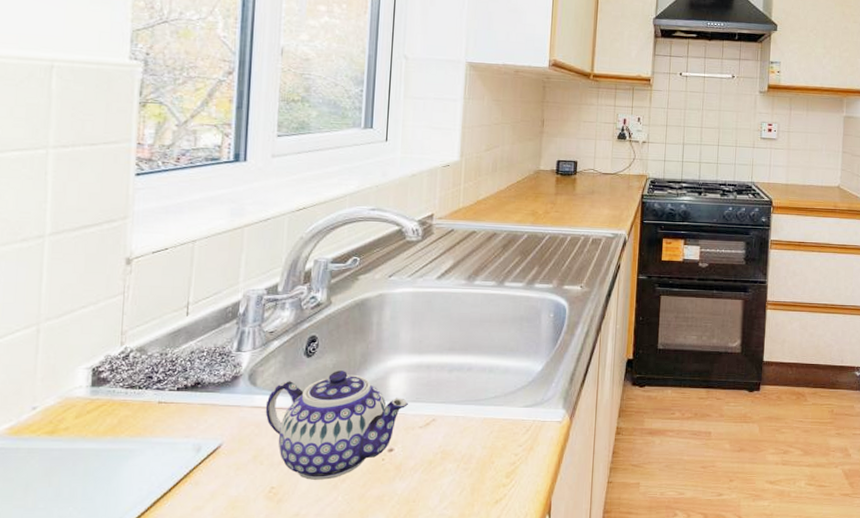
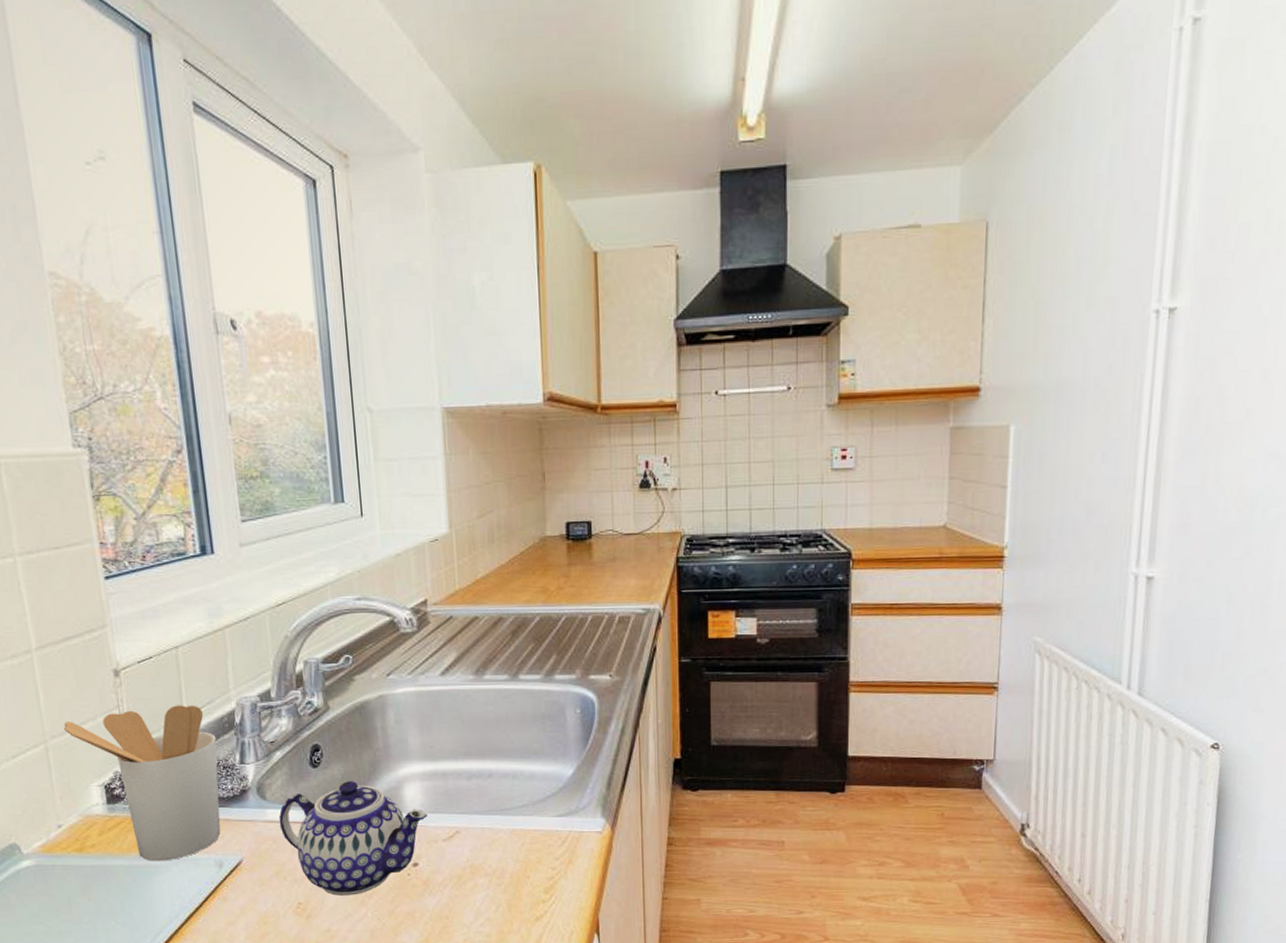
utensil holder: none [62,294,217,445] -> present [63,705,221,861]

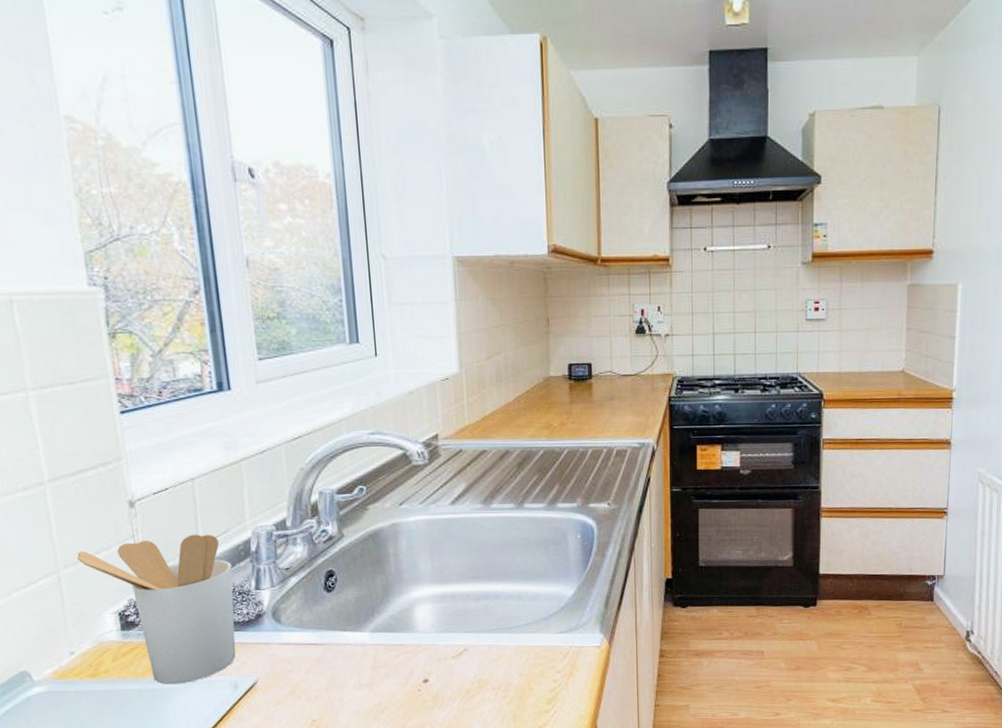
teapot: present [278,781,427,896] -> none [293,604,437,712]

